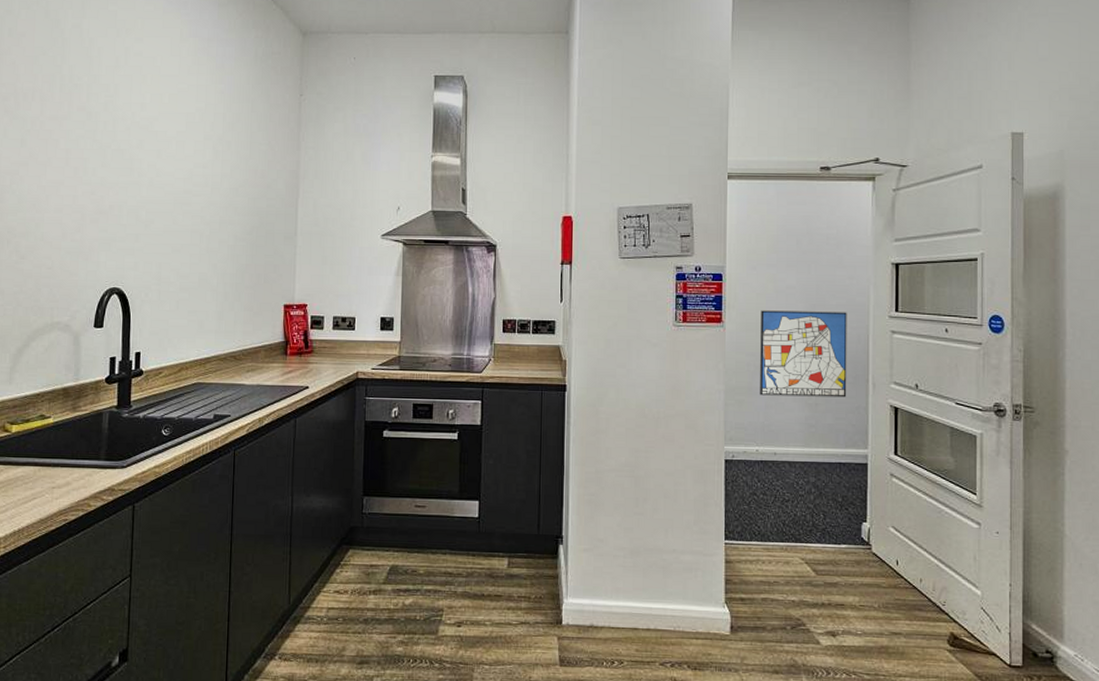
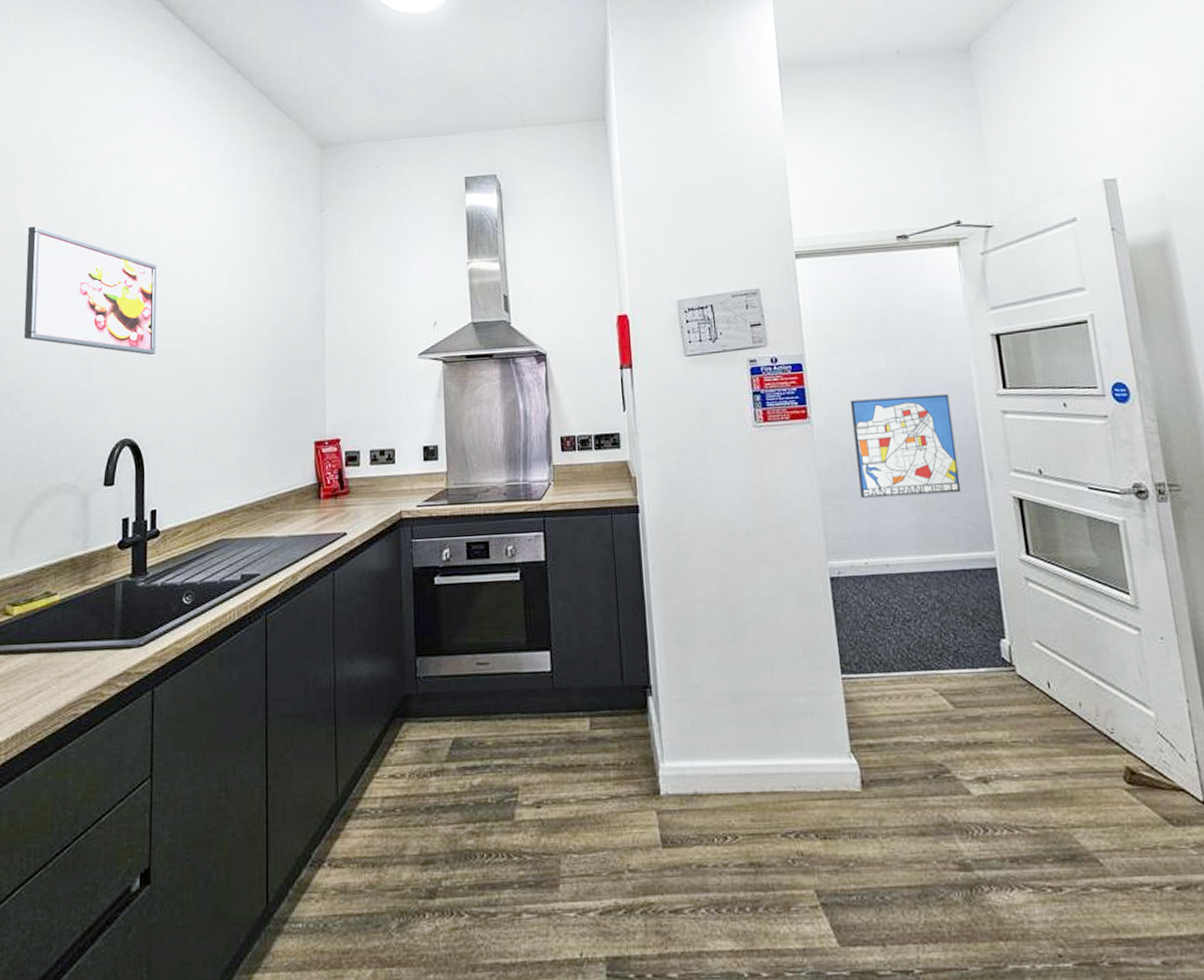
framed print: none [22,84,146,214] -> present [23,226,157,355]

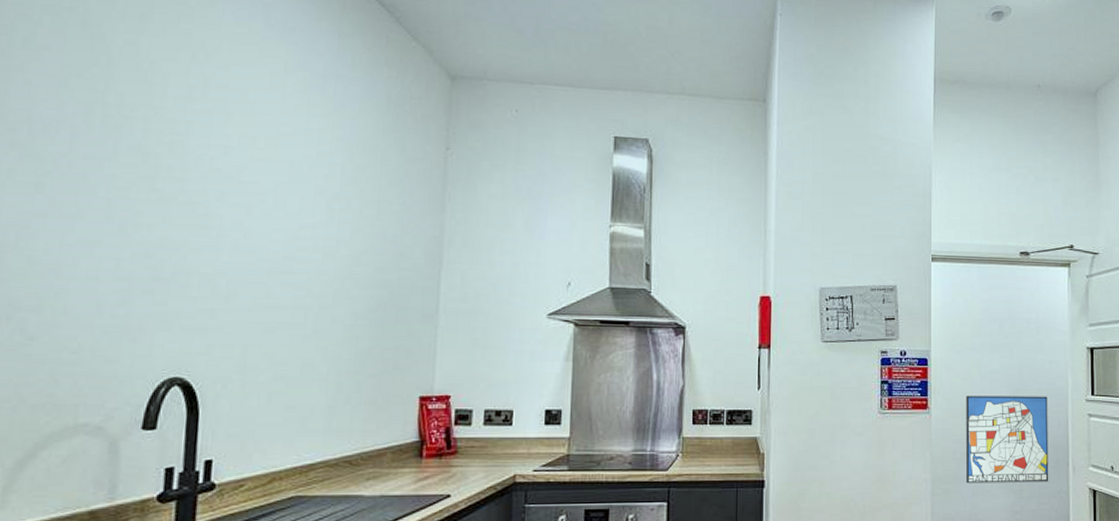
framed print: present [23,226,157,355] -> none [34,112,231,283]

